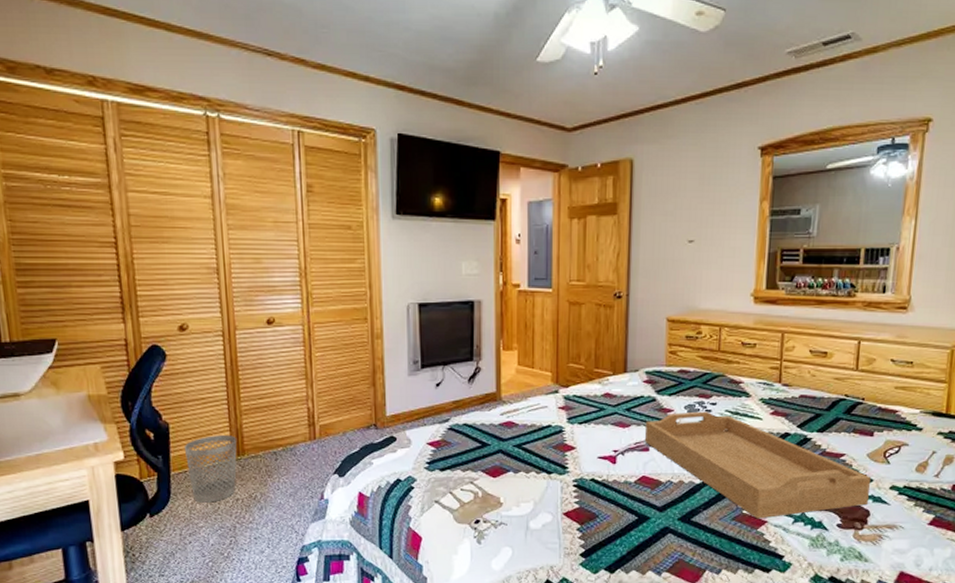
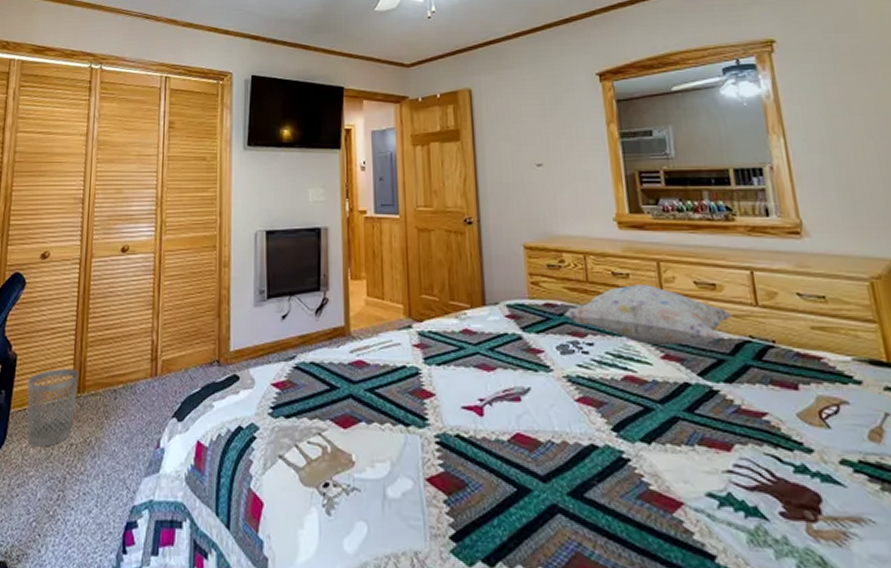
serving tray: present [644,411,871,519] -> none [512,353,815,499]
decorative pillow: none [694,353,836,404] -> present [563,285,734,346]

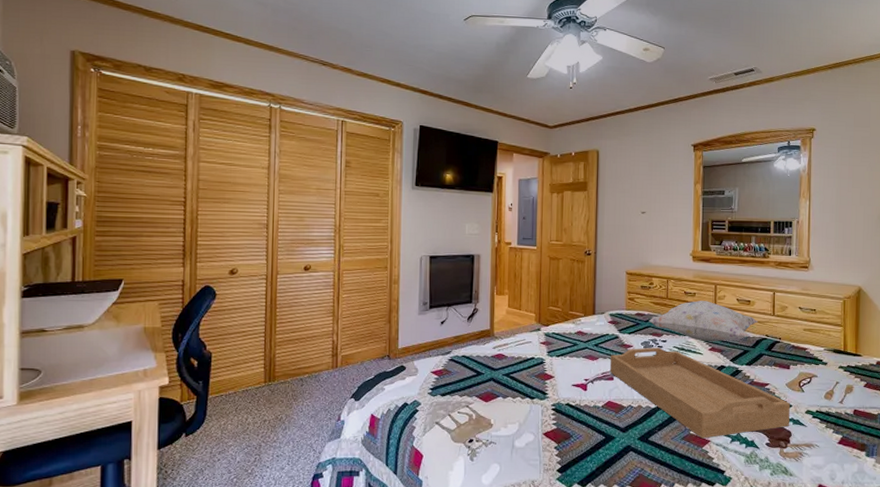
wastebasket: present [27,369,80,447] -> none [222,364,270,423]
serving tray: none [512,353,815,499] -> present [609,347,791,439]

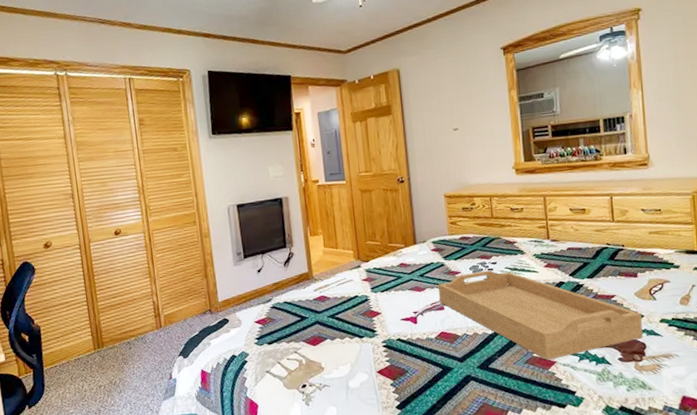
decorative pillow: present [648,301,758,342] -> none [474,215,597,259]

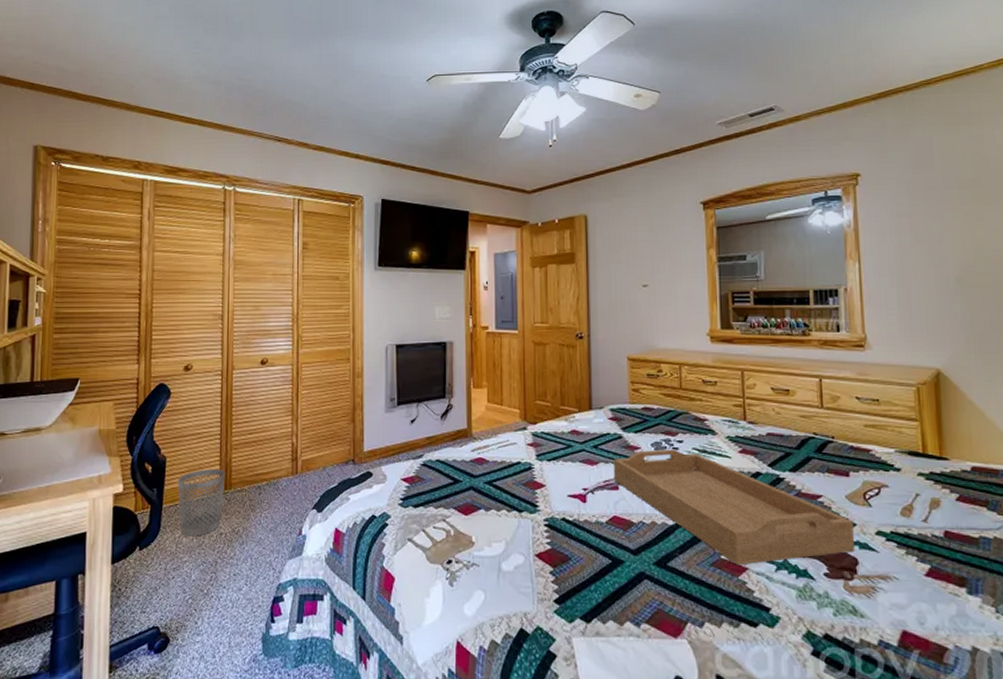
wastebasket: none [53,331,99,392] -> present [177,469,226,537]

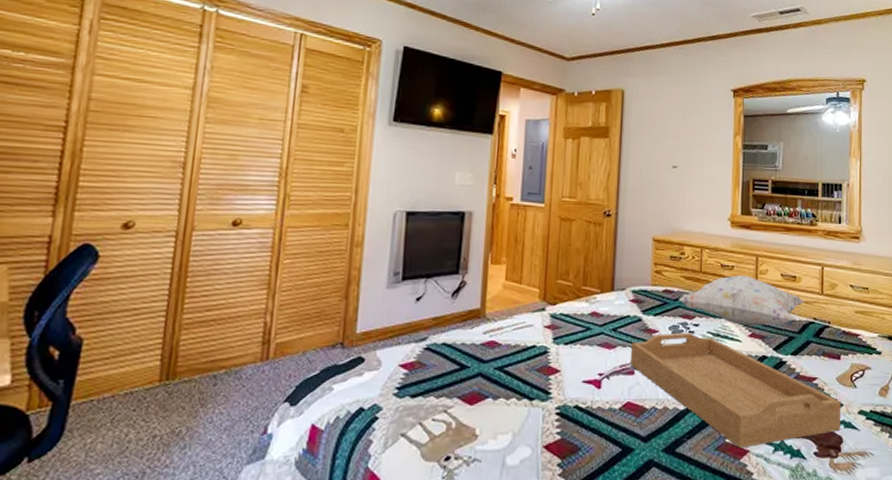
wastebasket: present [177,469,226,537] -> none [95,354,170,441]
decorative pillow: none [659,391,802,442] -> present [678,275,805,326]

